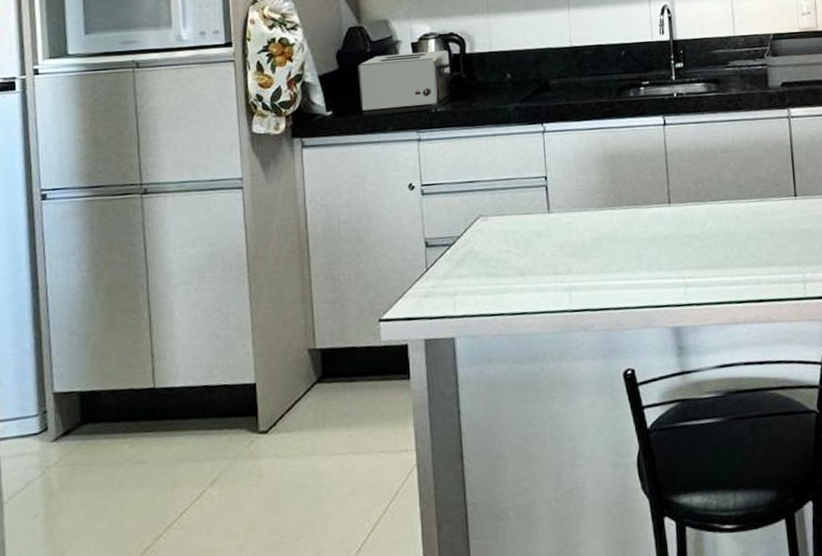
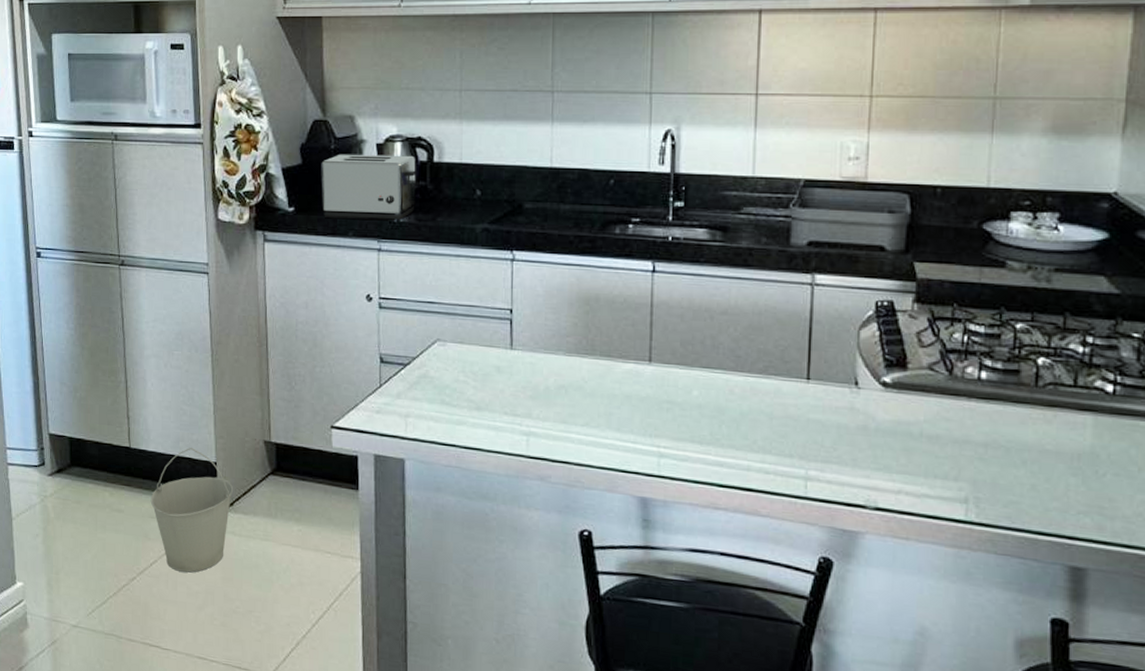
bucket: none [179,373,276,515] -> present [150,448,234,573]

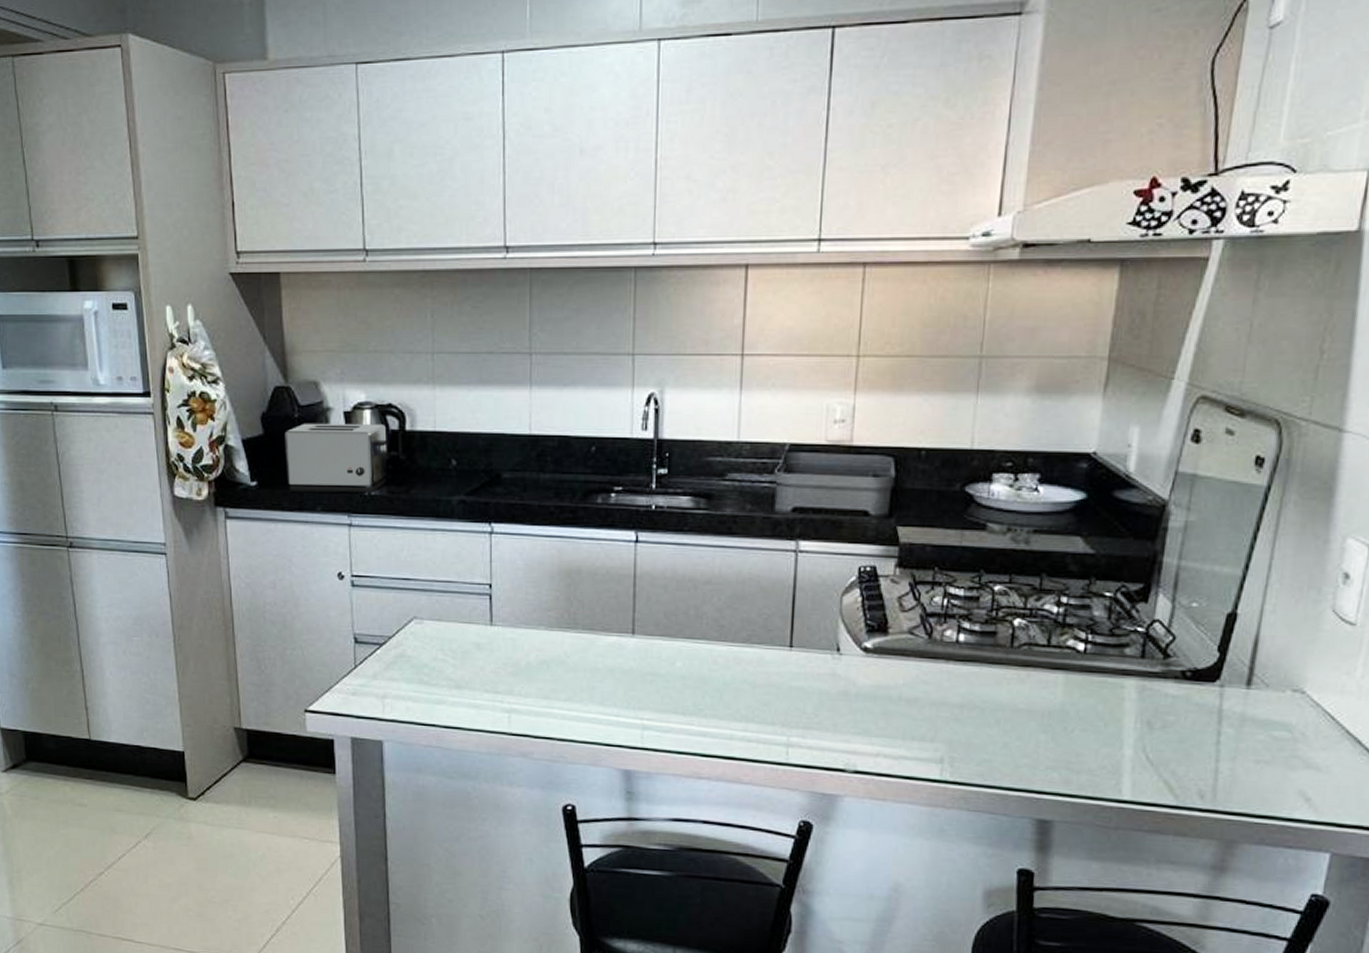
bucket: present [150,448,234,573] -> none [115,737,204,865]

